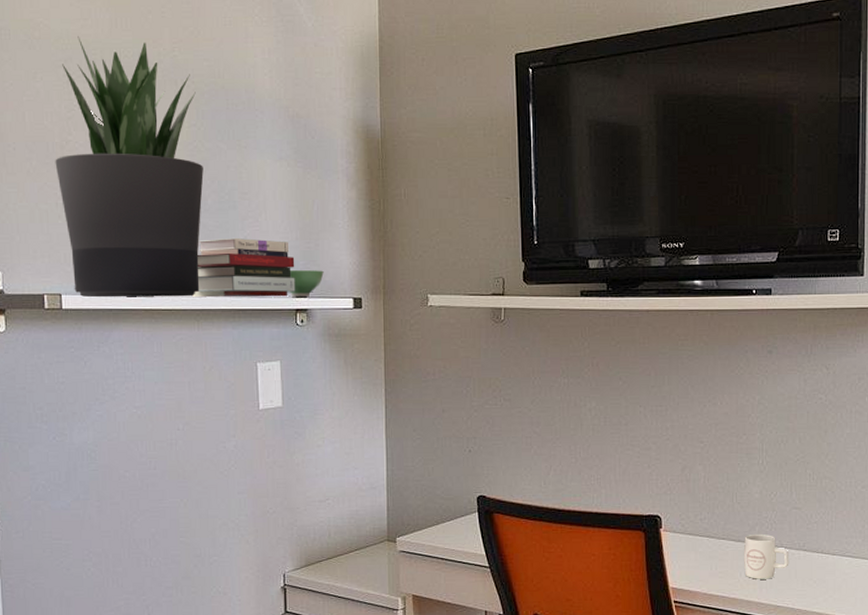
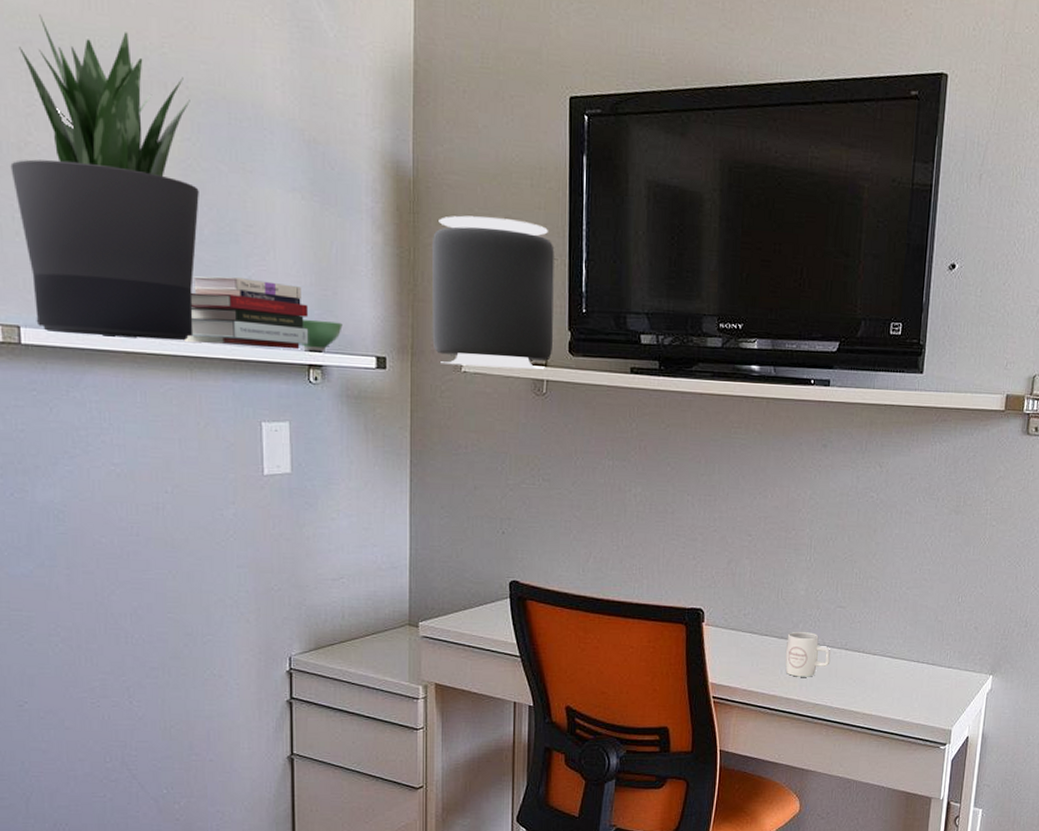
speaker: none [398,166,508,300] -> present [431,215,554,370]

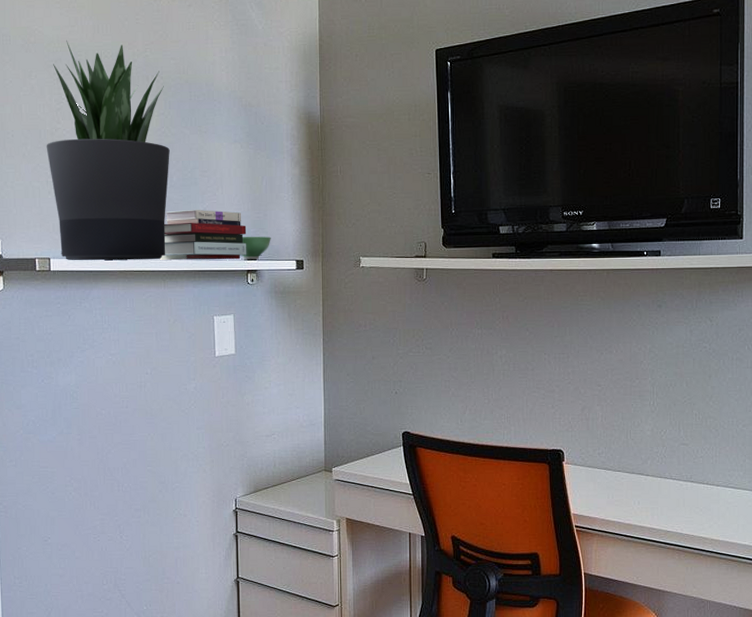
speaker: present [431,215,554,370] -> none [335,146,430,262]
mug: present [785,631,831,677] -> none [637,466,678,507]

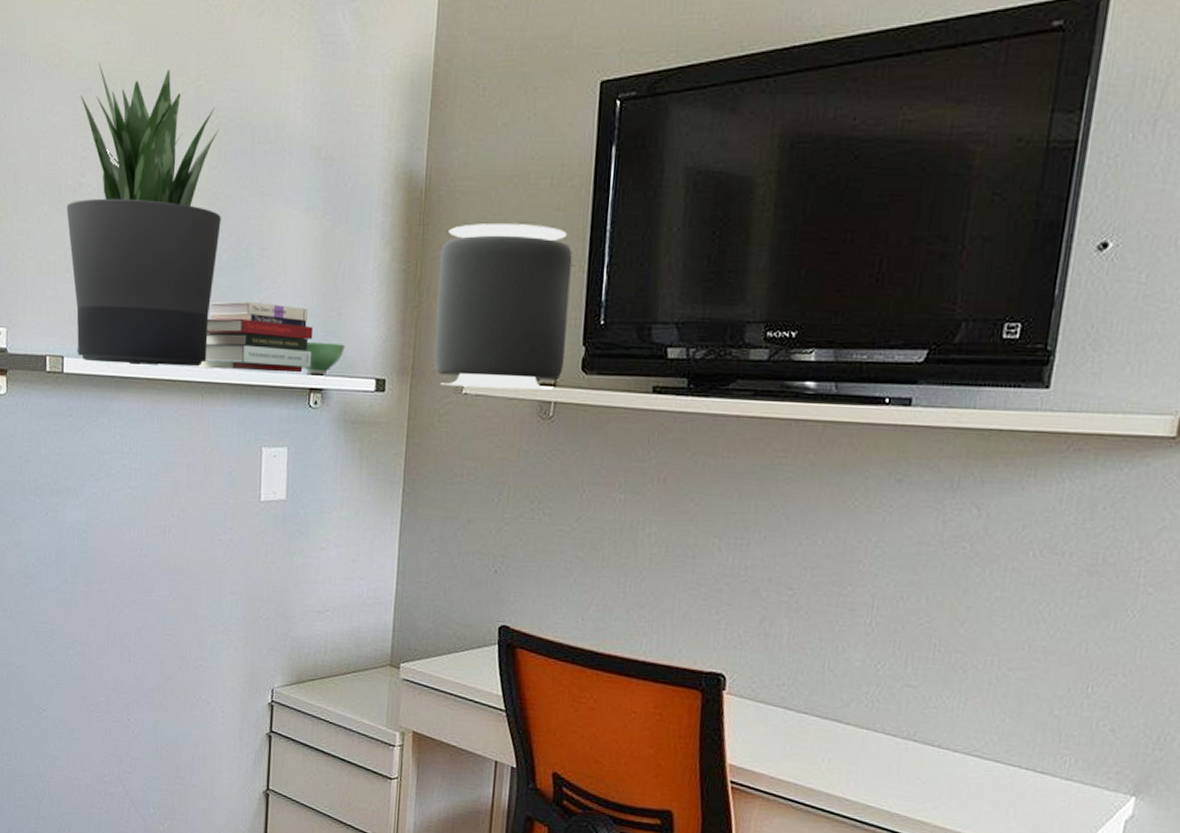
speaker: none [335,146,430,262] -> present [433,223,573,391]

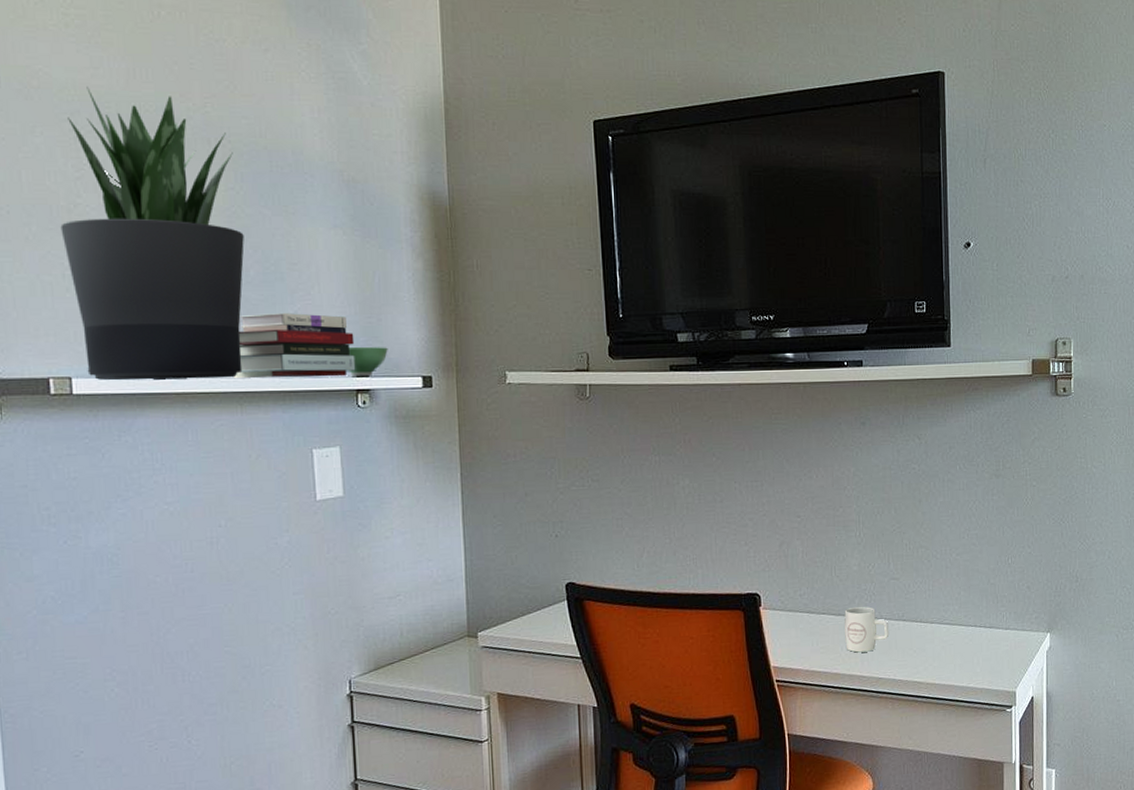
speaker: present [433,223,573,391] -> none [470,237,593,378]
mug: none [828,711,893,771] -> present [844,606,890,653]

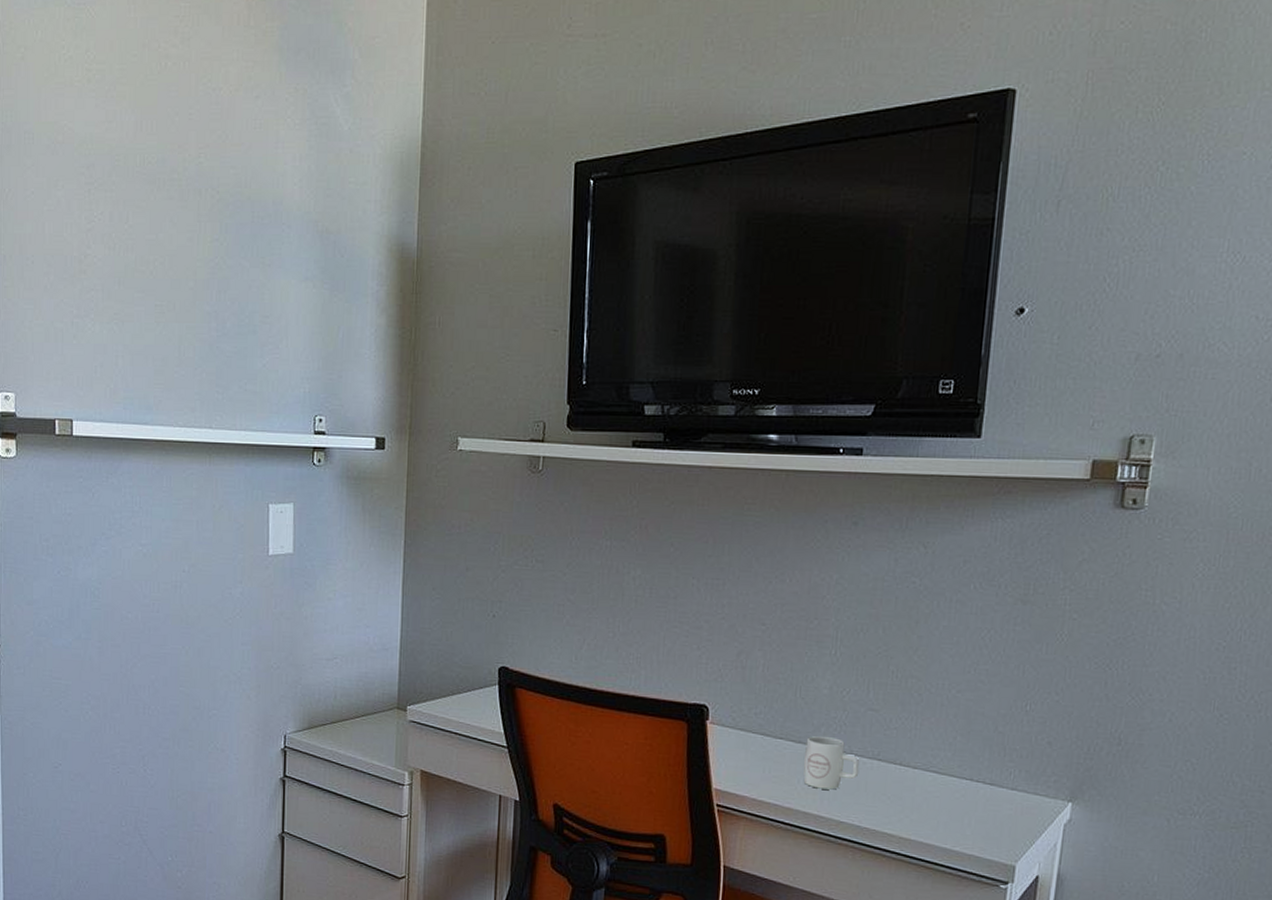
planter: present [60,87,244,381] -> none [72,141,224,428]
books: present [234,313,356,379] -> none [206,366,315,433]
bowl: present [347,347,388,376] -> none [306,404,346,434]

